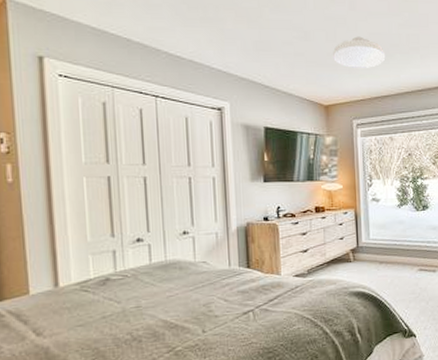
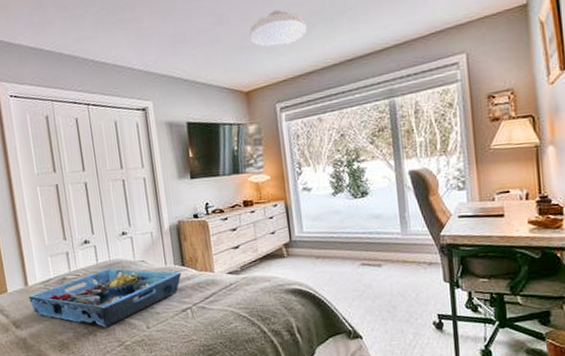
serving tray: none [57,269,246,333] -> present [28,268,182,328]

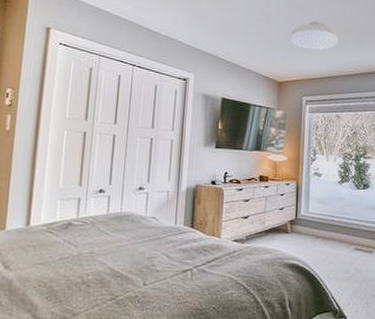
serving tray: present [28,268,182,328] -> none [26,220,190,280]

